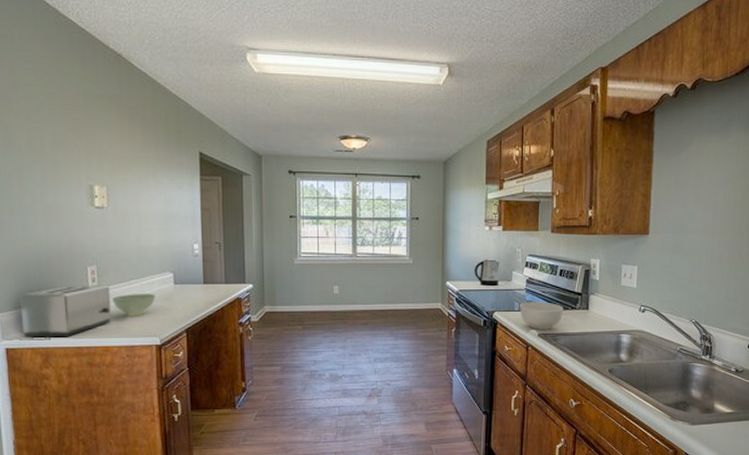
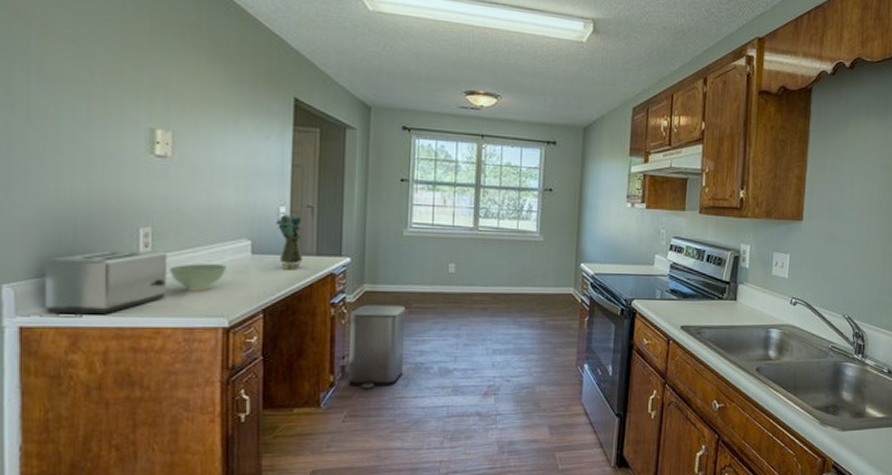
vase: none [191,249,214,296] -> present [276,213,303,270]
pedal bin: none [256,323,301,392] -> present [349,305,406,388]
kettle: present [474,259,500,287] -> none [612,240,642,271]
bowl: present [519,302,564,330] -> none [661,289,710,322]

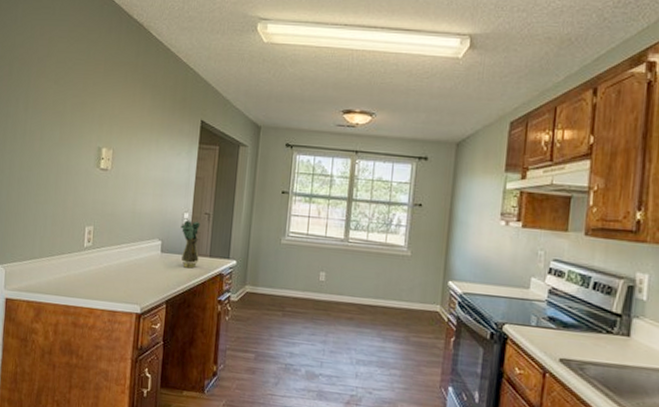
toaster: present [44,249,168,315] -> none [21,242,103,295]
bowl: present [169,263,227,291] -> none [103,257,143,281]
pedal bin: present [349,305,406,388] -> none [228,304,280,383]

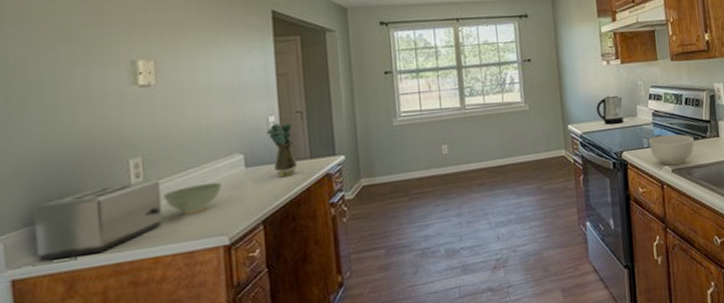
toaster: none [21,242,103,295] -> present [33,179,163,261]
bowl: none [103,257,143,281] -> present [163,182,222,215]
kettle: none [482,259,516,294] -> present [596,95,625,126]
bowl: none [537,316,597,356] -> present [648,134,695,166]

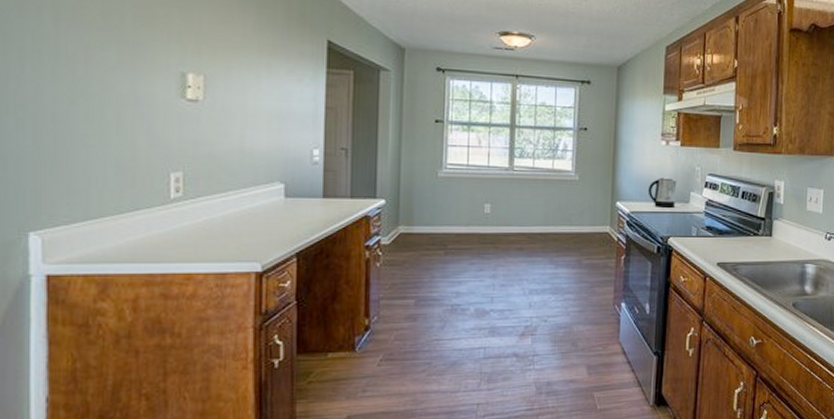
toaster: present [33,179,163,261] -> none [72,195,199,262]
bowl: present [163,182,222,215] -> none [201,208,260,236]
vase: present [266,122,297,178] -> none [309,155,337,213]
bowl: present [648,134,695,166] -> none [697,226,746,258]

